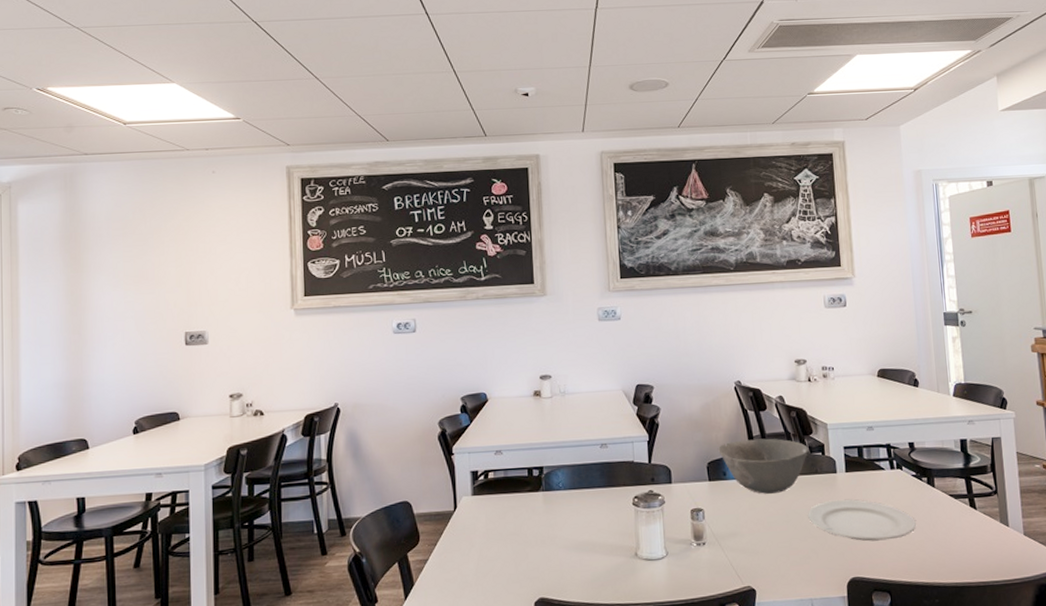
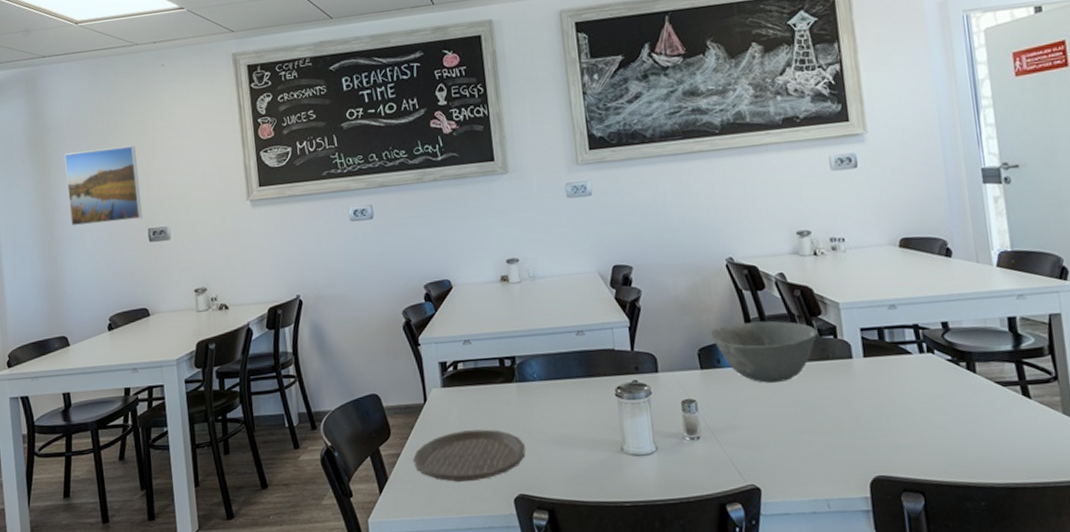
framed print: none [100,248,180,327] -> present [64,145,142,227]
plate: none [440,536,548,587] -> present [413,429,526,483]
plate: present [808,499,916,542] -> none [819,388,954,436]

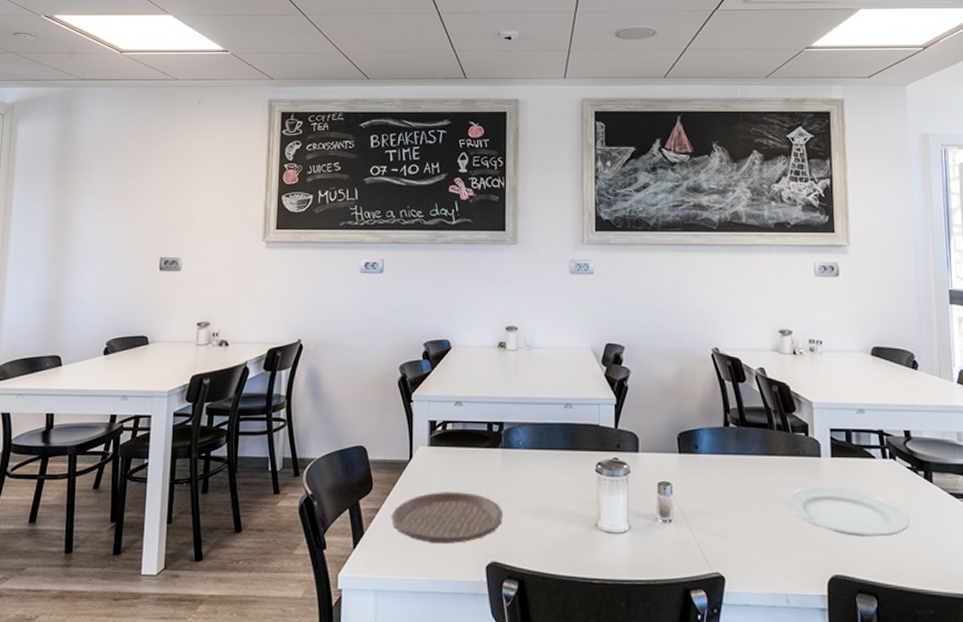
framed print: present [64,145,142,227] -> none [84,175,160,247]
bowl: present [709,320,818,383] -> none [690,412,791,473]
plate: none [819,388,954,436] -> present [787,486,910,537]

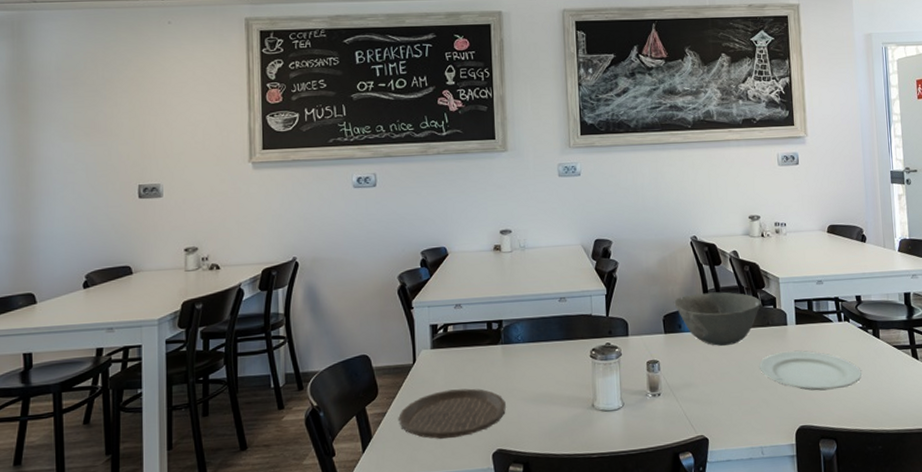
bowl: none [690,412,791,473] -> present [673,292,761,346]

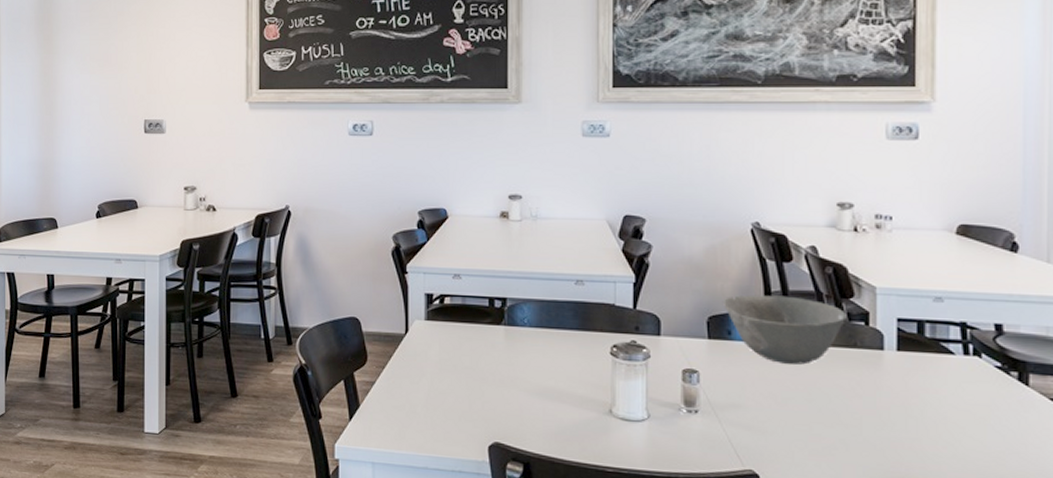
plate: present [398,388,506,439] -> none [388,367,506,422]
plate: present [759,350,862,391] -> none [839,383,995,444]

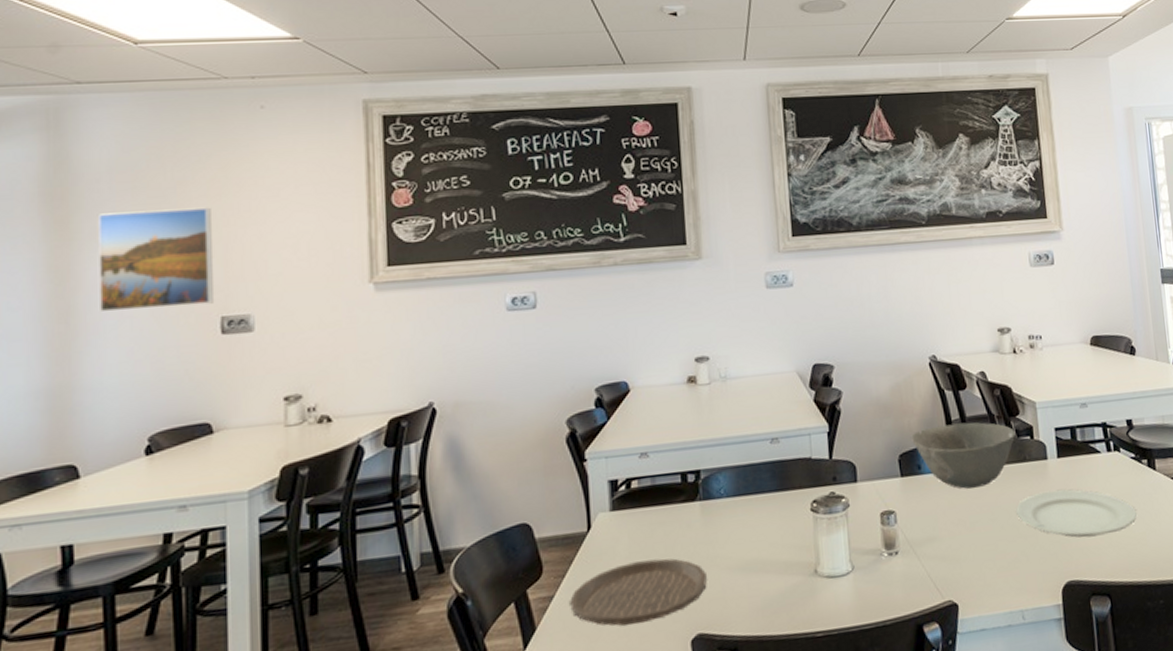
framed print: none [70,33,140,109] -> present [99,207,213,313]
plate: none [388,367,506,422] -> present [570,558,707,626]
plate: none [839,383,995,444] -> present [1016,489,1137,538]

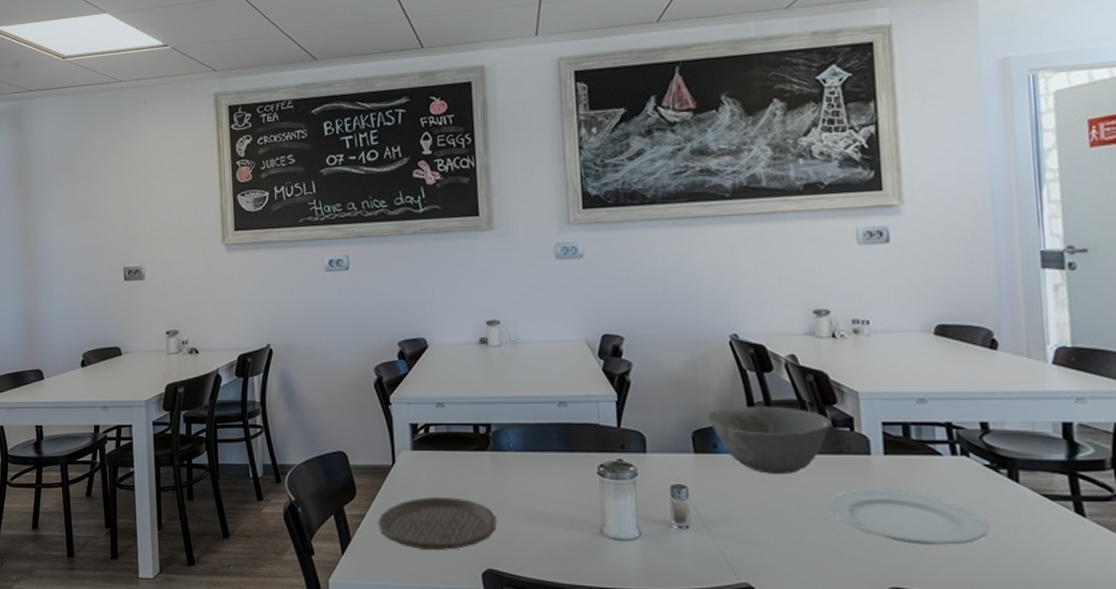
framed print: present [99,207,213,313] -> none [47,183,118,261]

